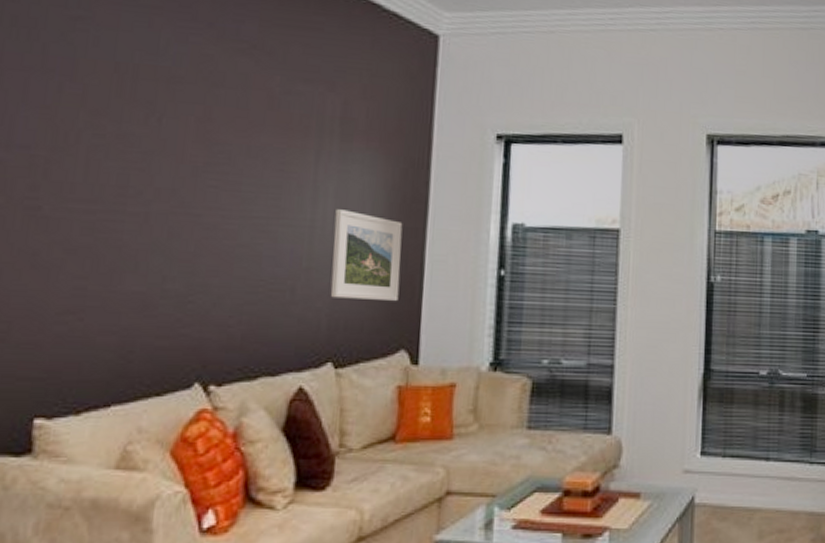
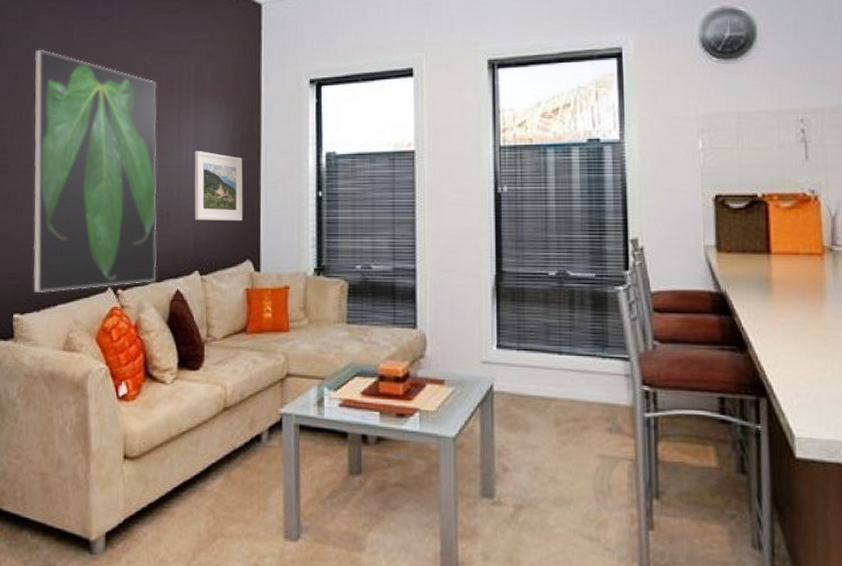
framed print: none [70,51,286,389] -> present [32,49,157,292]

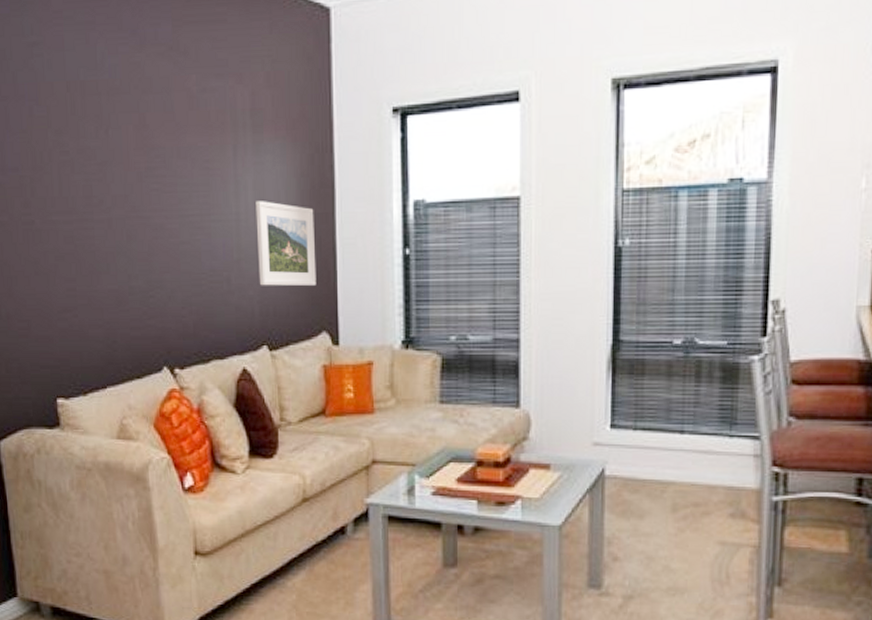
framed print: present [32,49,157,292] -> none [51,72,219,373]

